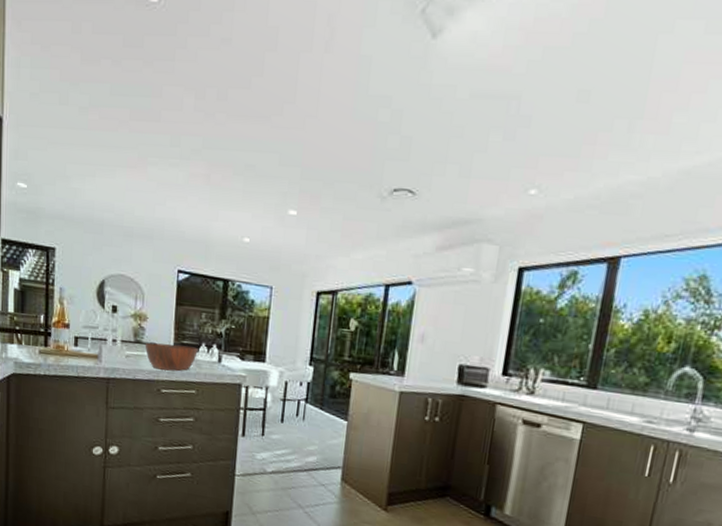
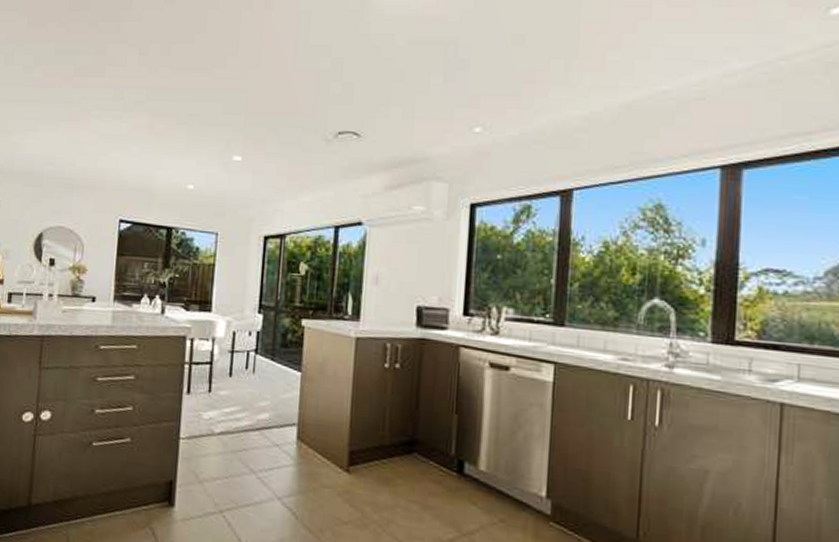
bowl: present [145,342,198,372] -> none [83,296,140,326]

